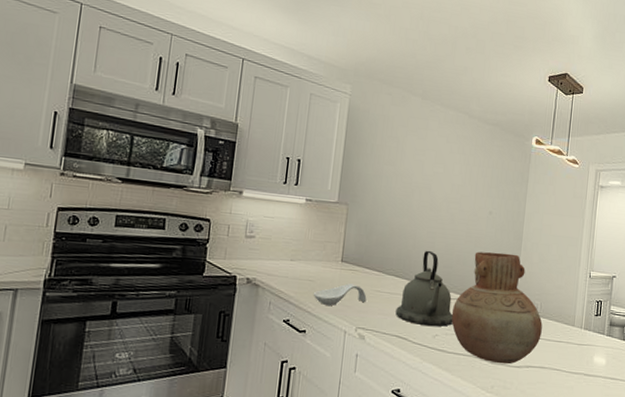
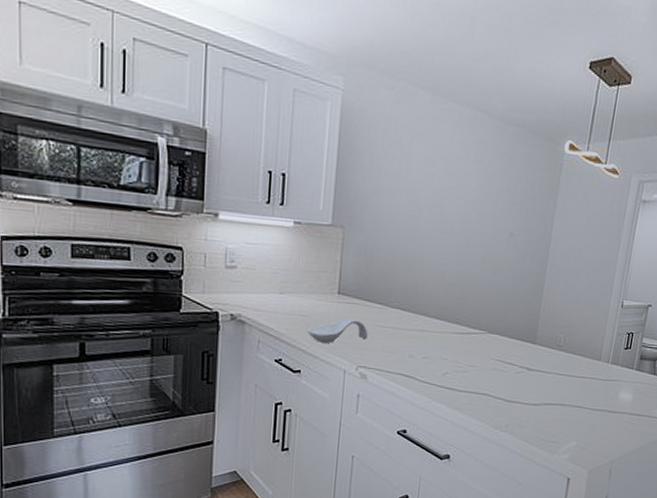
kettle: present [395,250,454,327] -> none [401,279,466,364]
vase: present [451,251,543,365] -> none [463,280,565,402]

